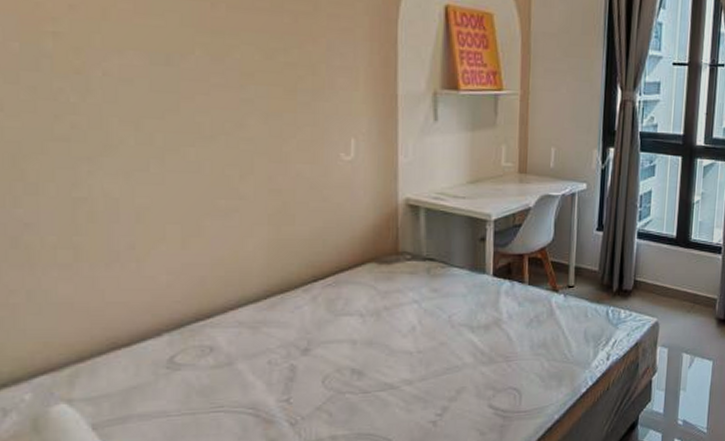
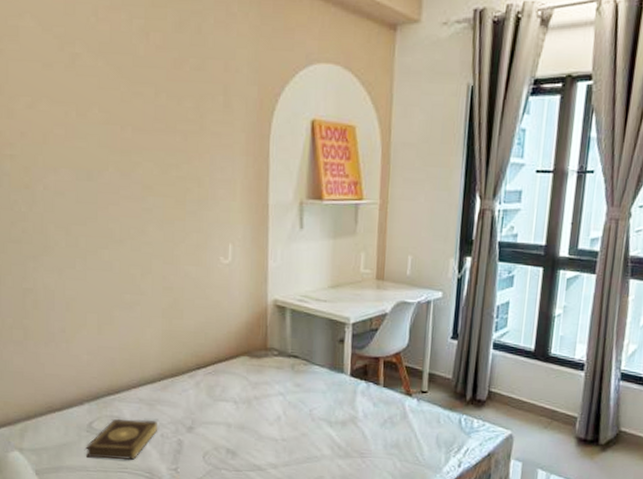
book: none [165,346,263,400] -> present [85,419,157,461]

